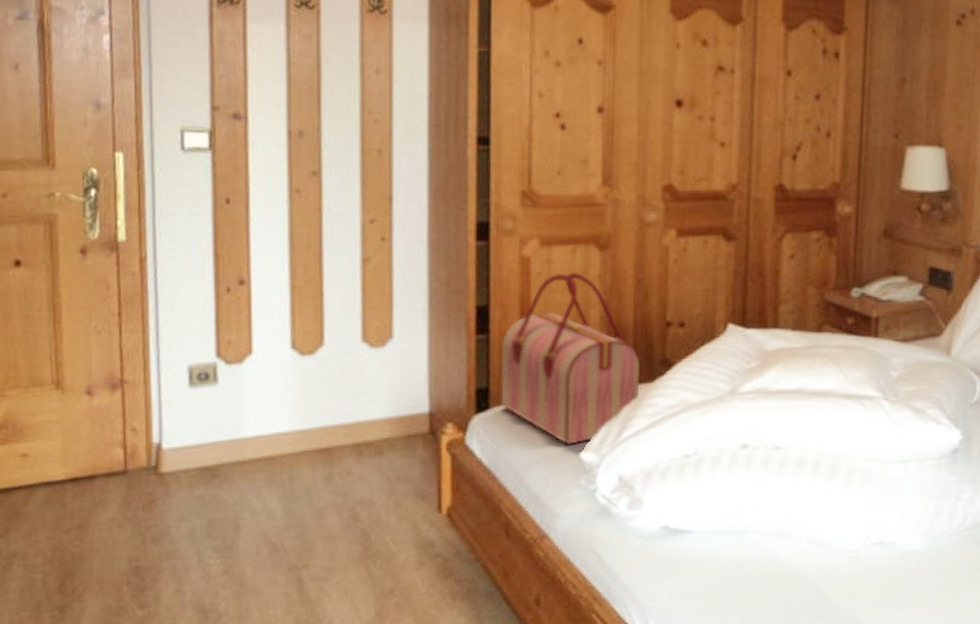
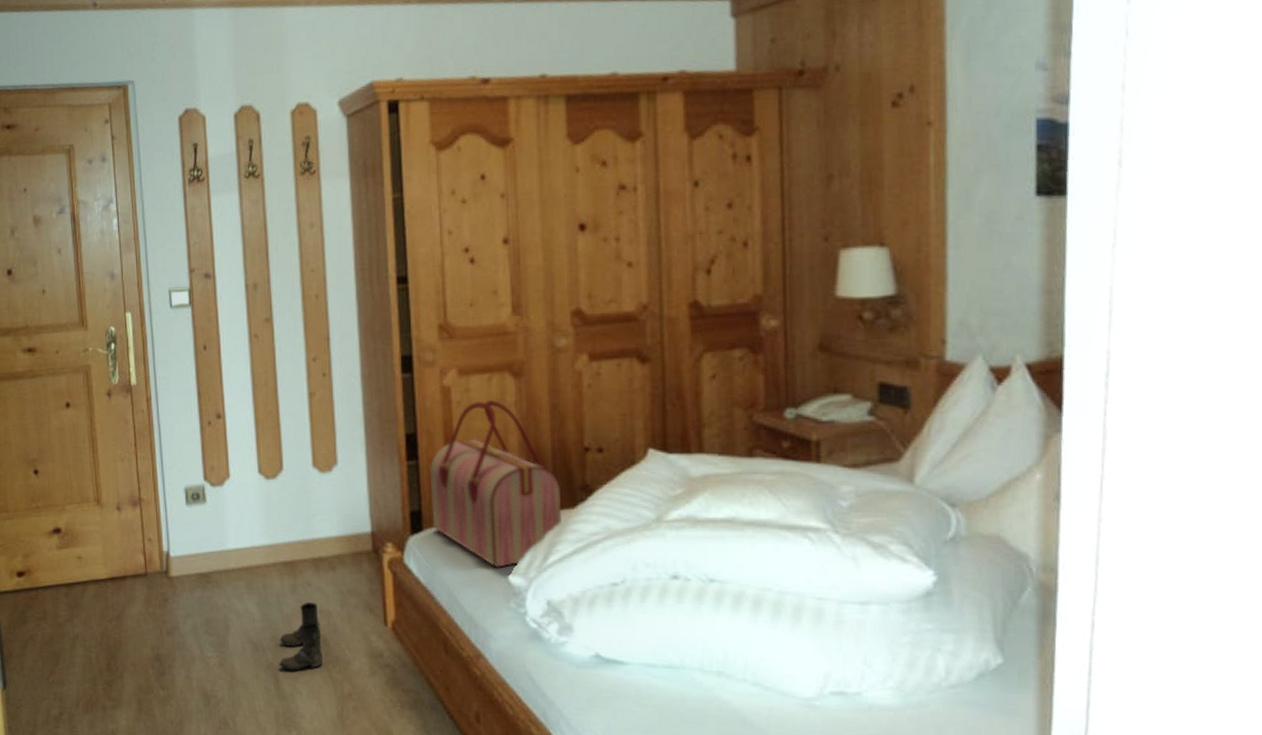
boots: none [304,493,361,572] -> present [279,602,323,671]

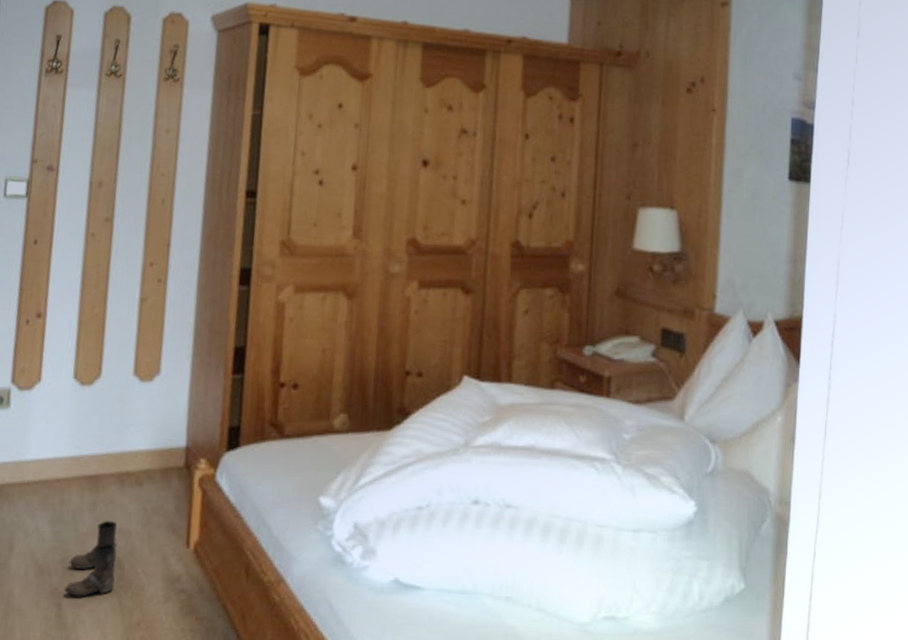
handbag: present [429,400,561,569] -> none [250,319,379,490]

